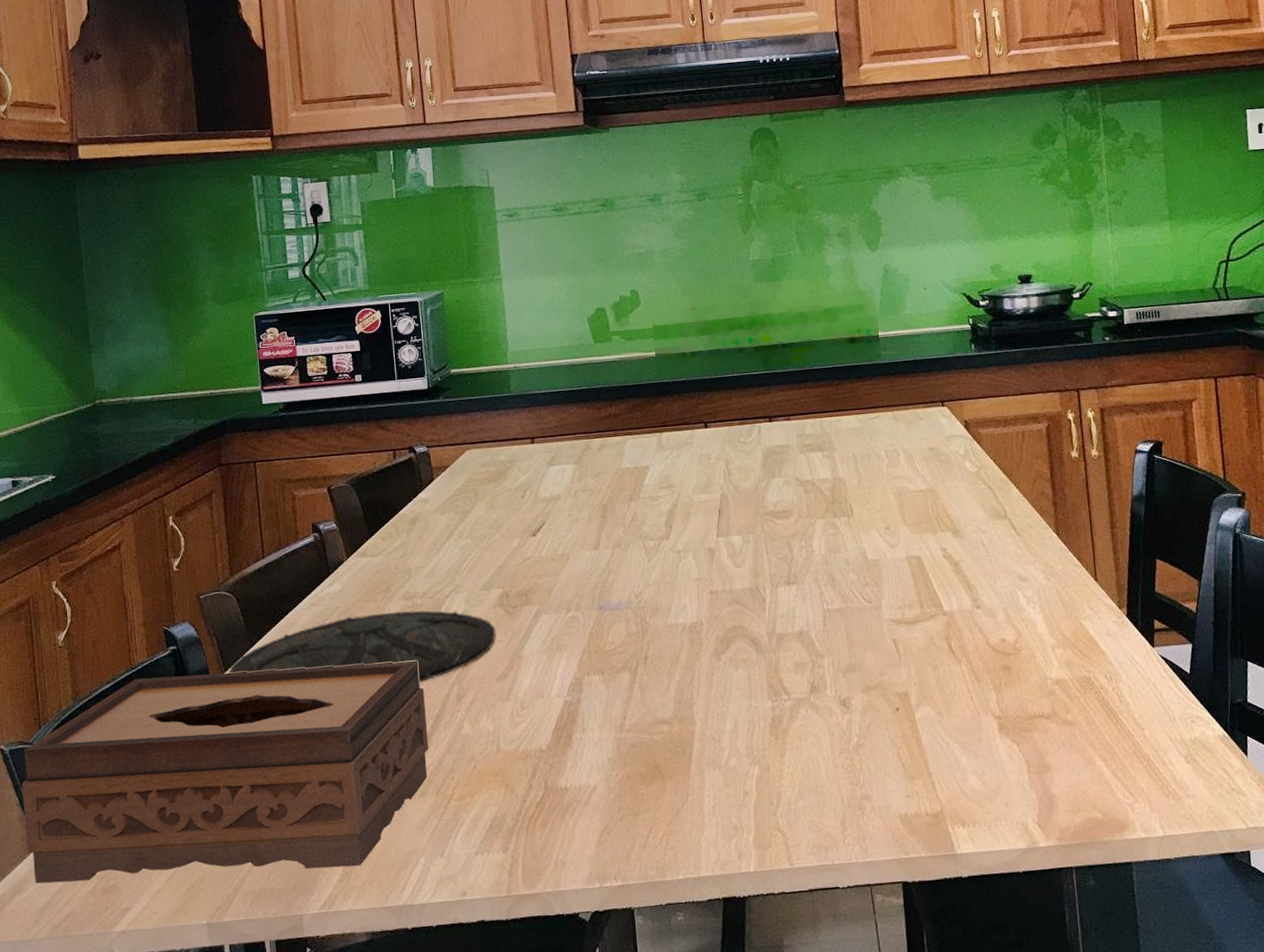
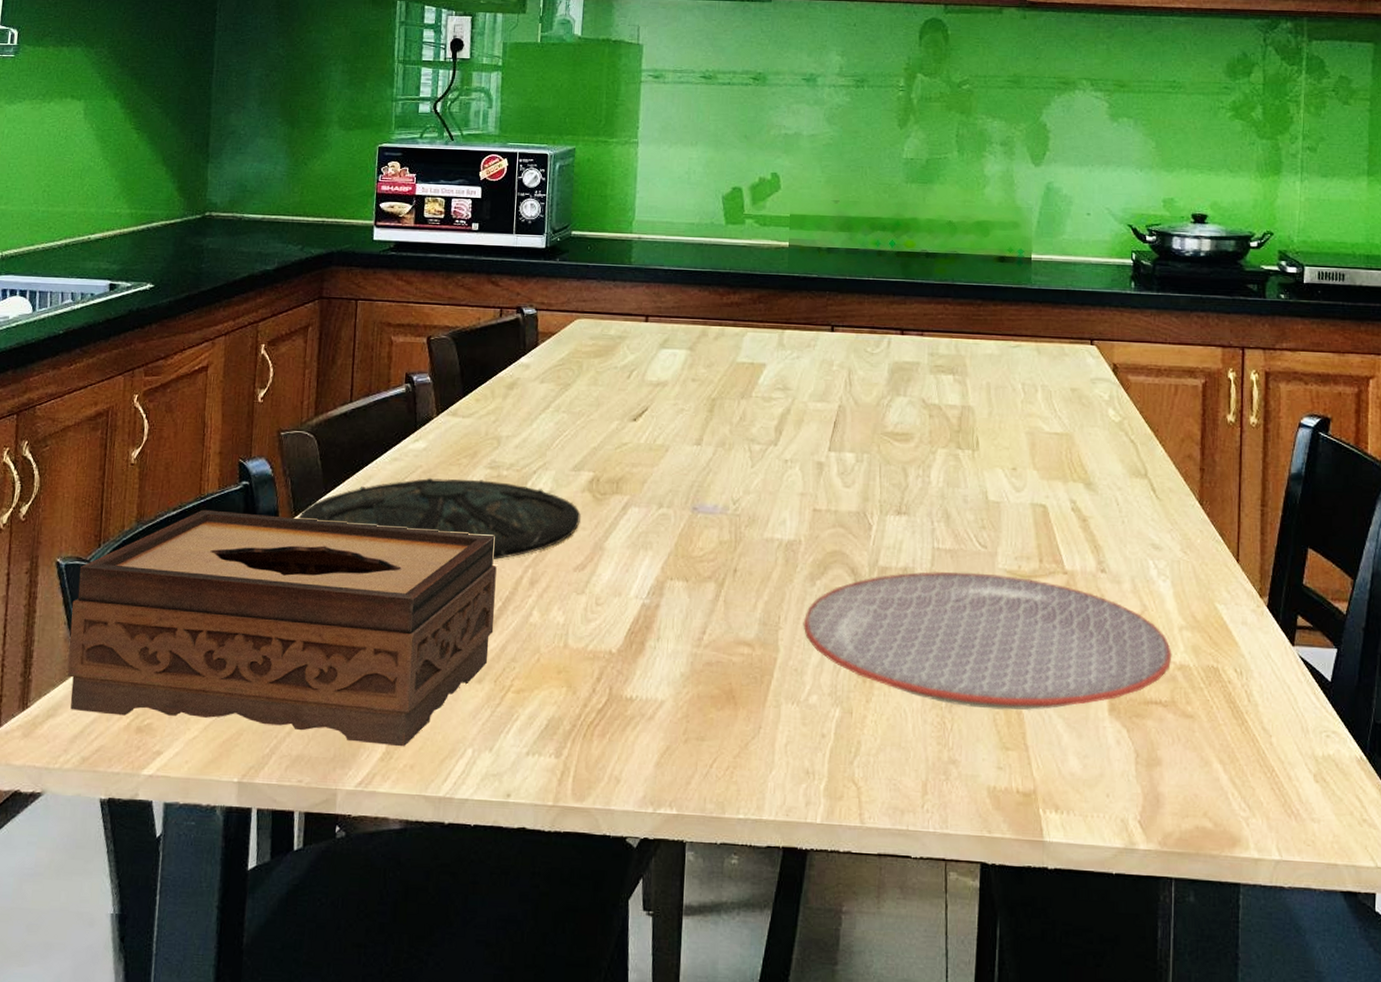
plate: none [714,624,1049,747] -> present [803,572,1172,710]

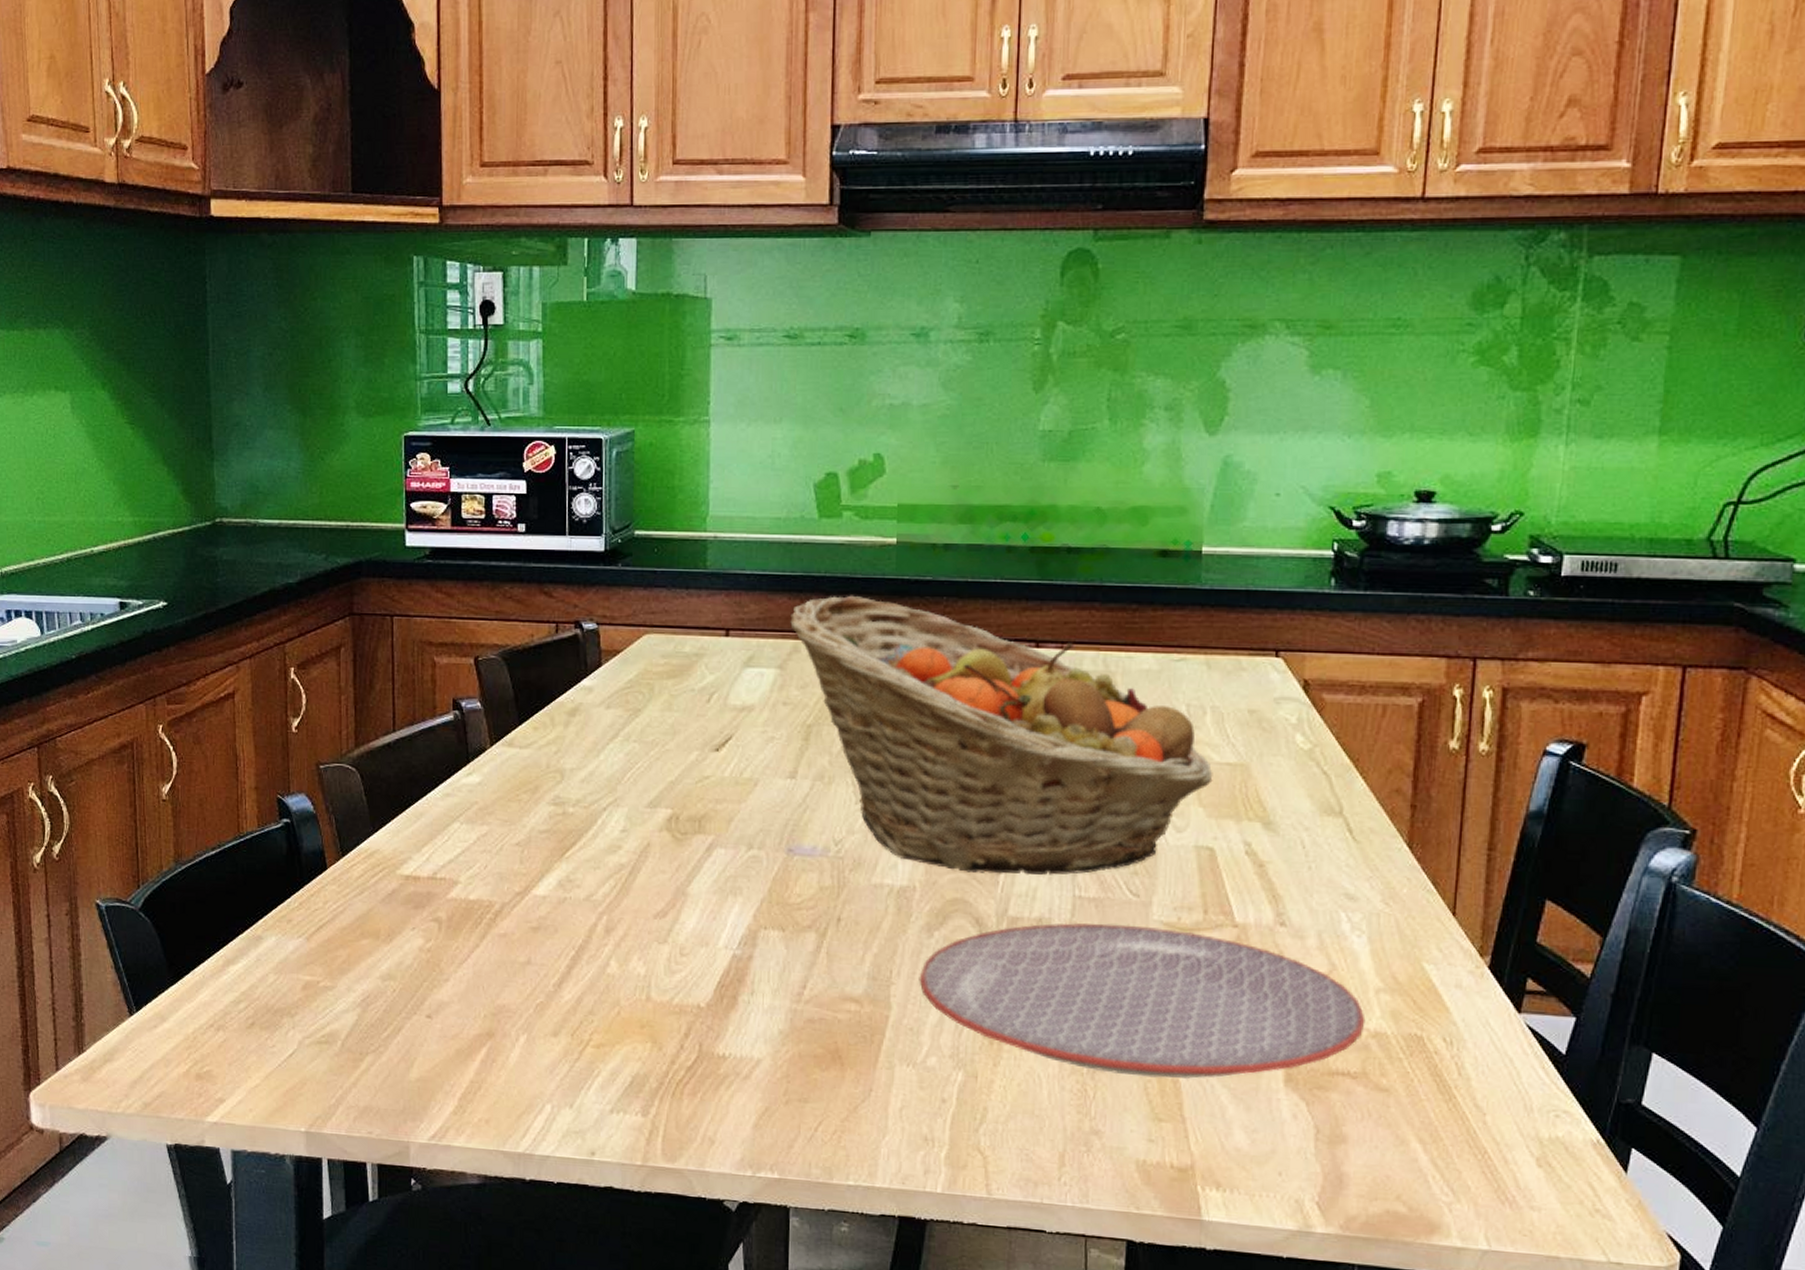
tissue box: present [67,509,497,747] -> none [117,849,568,1101]
plate: present [298,477,581,559] -> none [346,815,659,905]
fruit basket: none [700,288,1044,530] -> present [790,595,1213,875]

